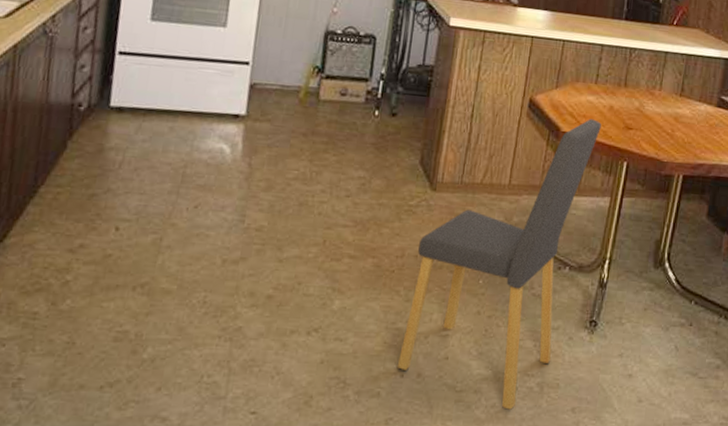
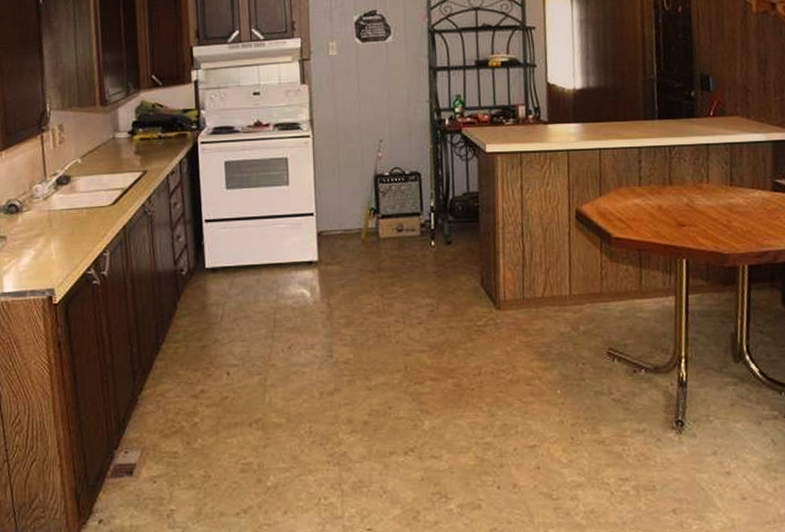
dining chair: present [396,119,601,410] -> none [492,221,653,514]

